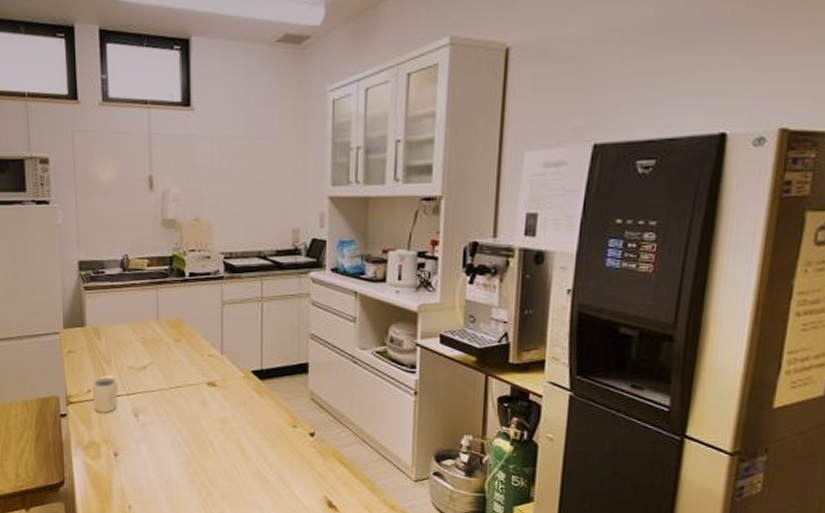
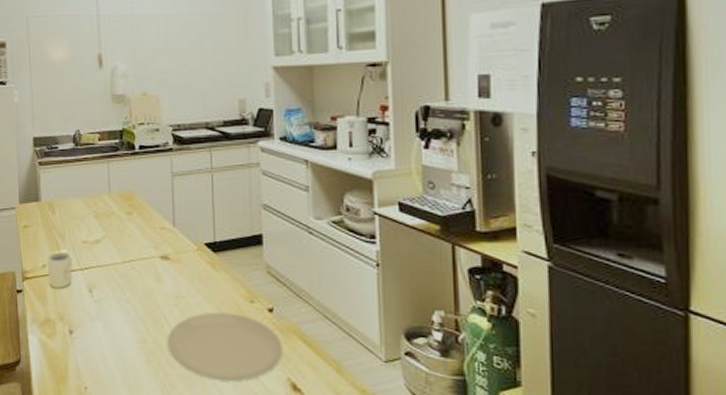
plate: none [212,436,321,500] -> present [168,312,283,382]

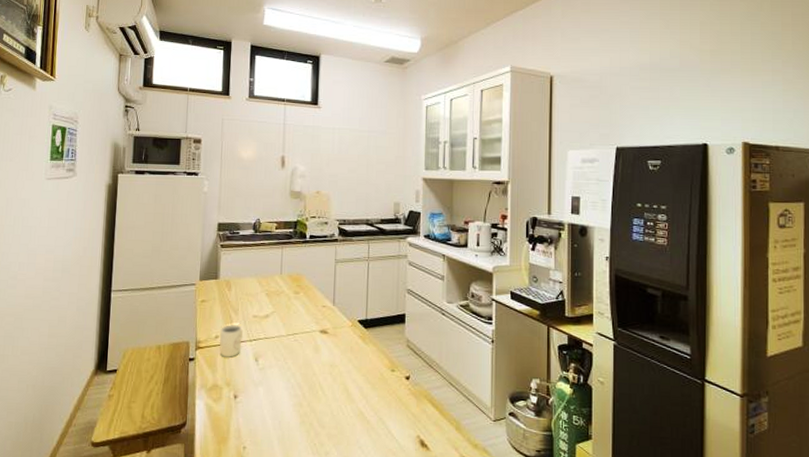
plate: present [168,312,283,382] -> none [320,379,415,440]

